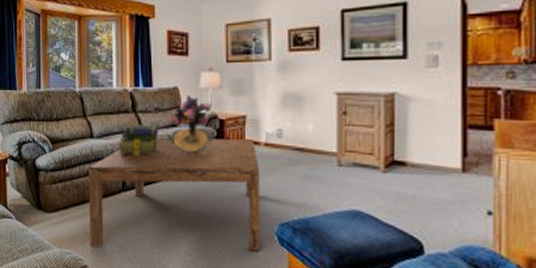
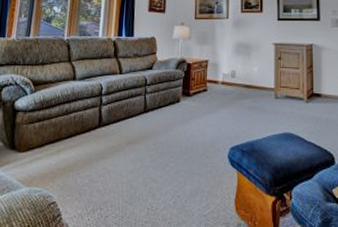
coffee table: present [89,138,260,252] -> none [61,79,217,183]
stack of books: present [119,123,159,156] -> none [99,67,136,95]
bouquet: present [170,95,214,156] -> none [145,43,182,94]

